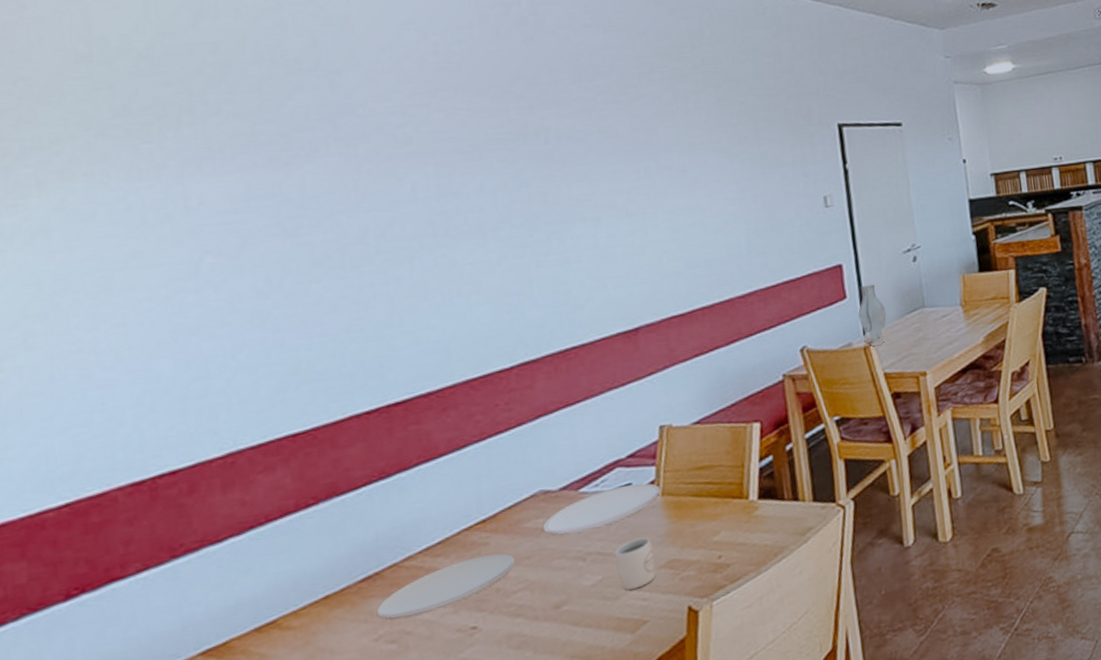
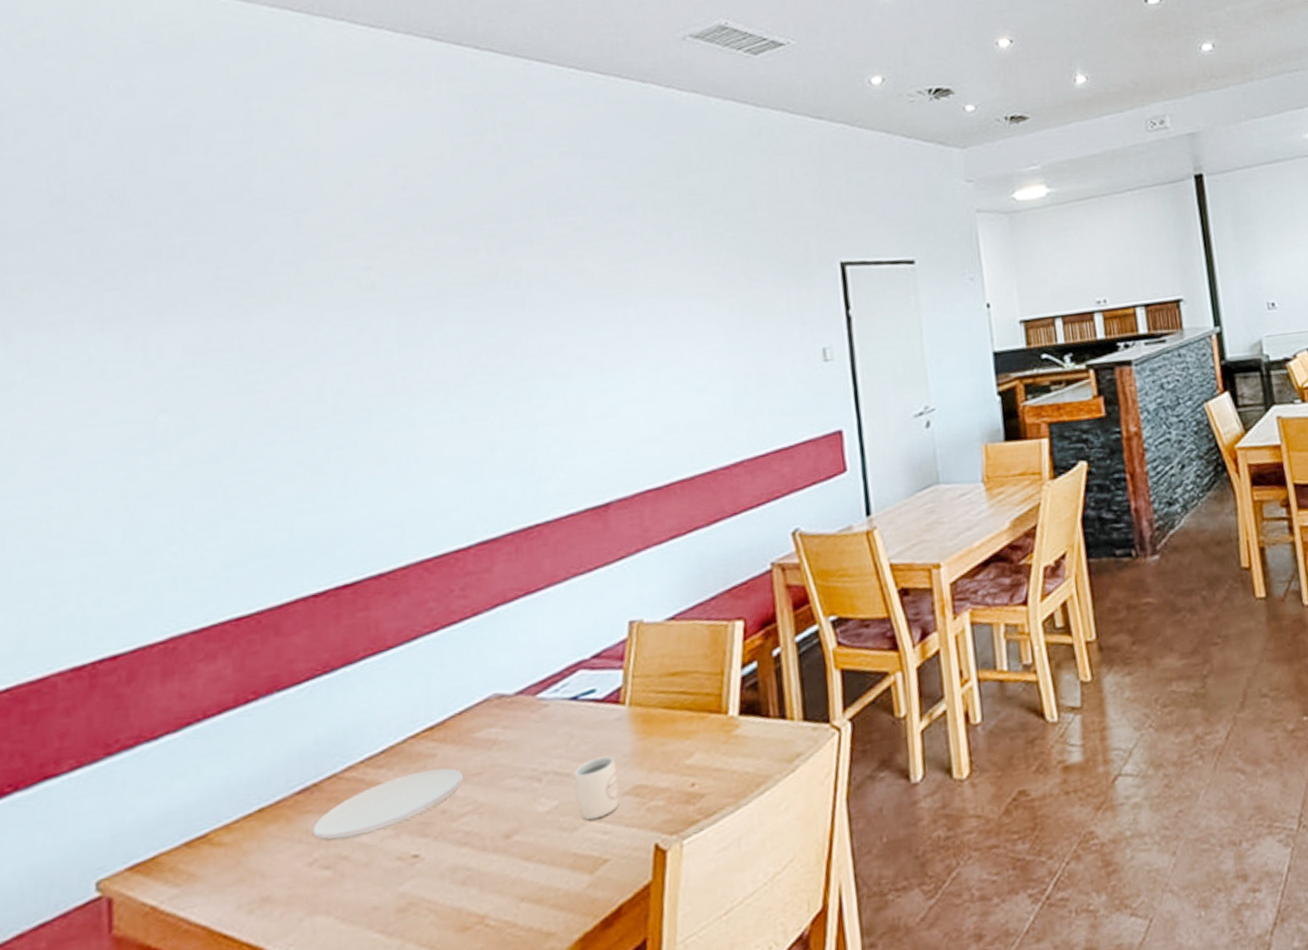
plate: present [543,483,660,536] -> none [496,689,628,749]
vase: present [858,284,887,347] -> none [860,454,894,532]

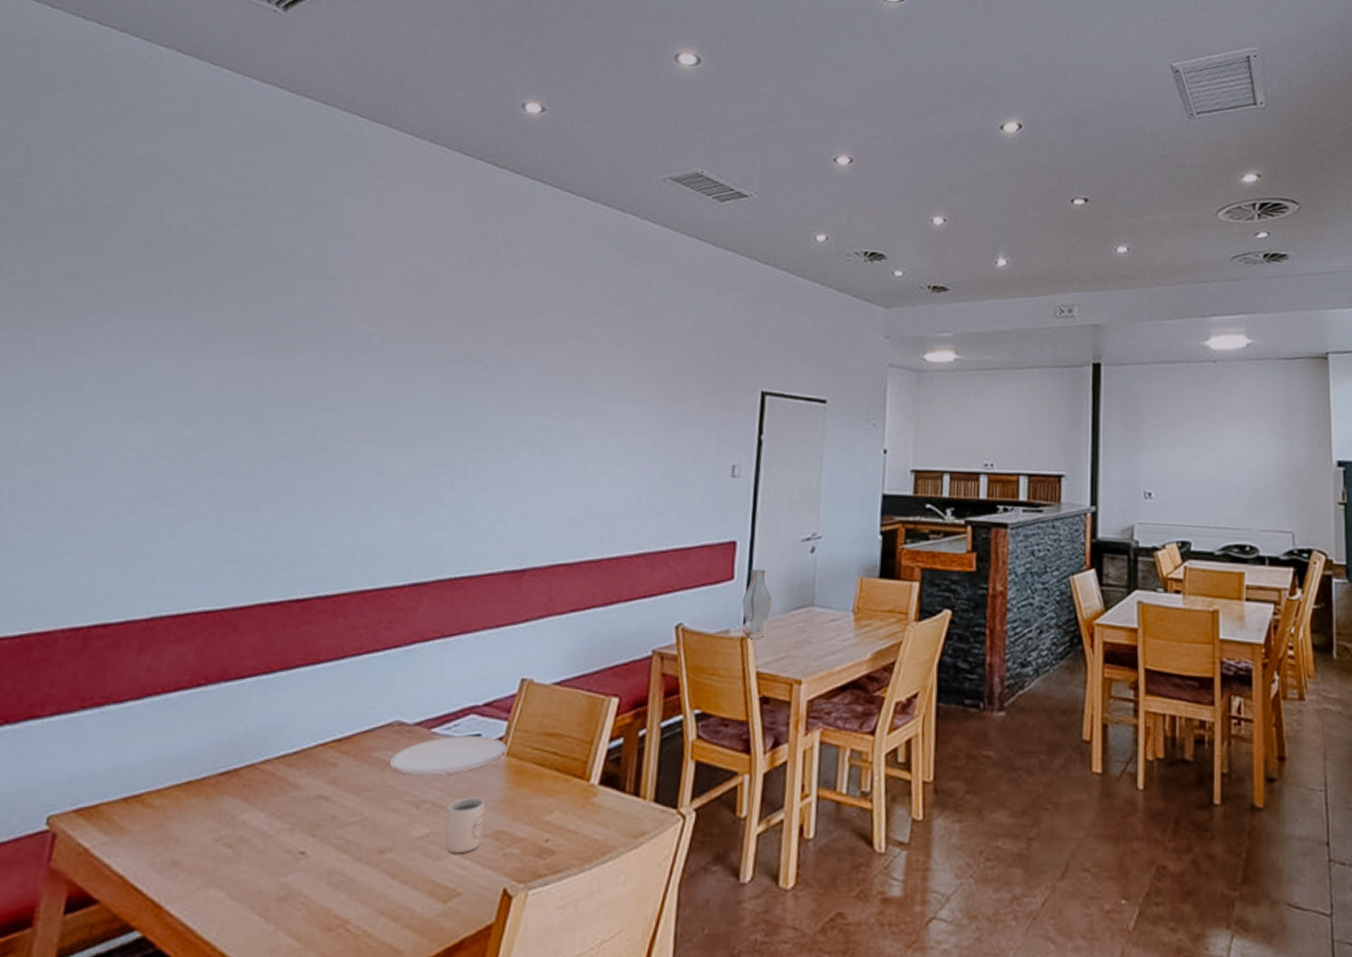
plate: present [311,767,464,841] -> none [224,776,357,825]
plate: none [496,689,628,749] -> present [390,736,507,776]
vase: none [860,454,894,532] -> present [742,568,772,640]

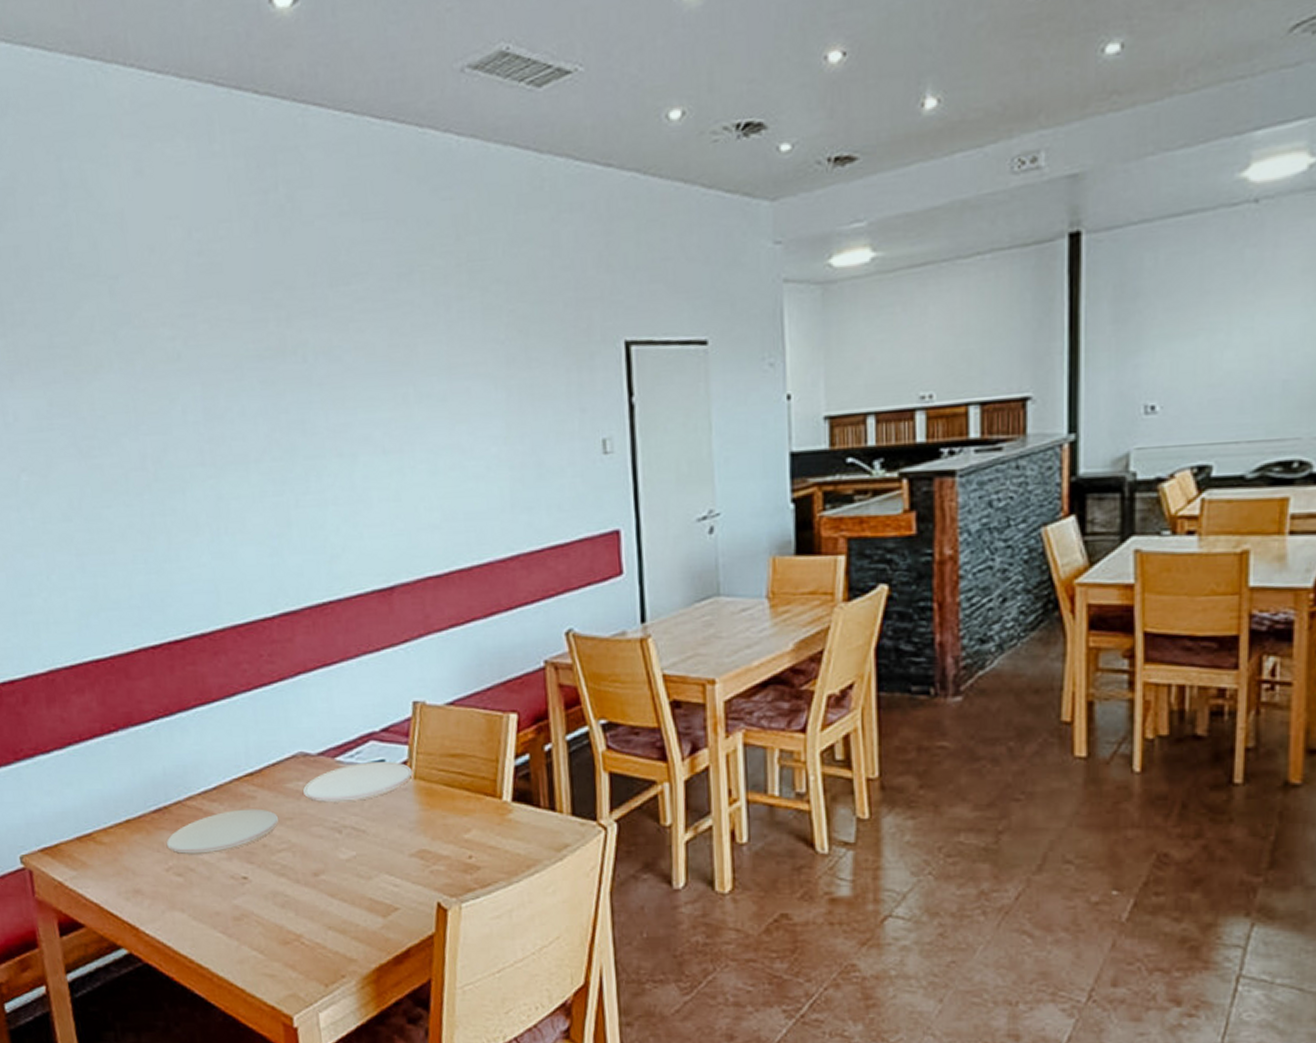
plate: none [224,776,357,825] -> present [166,809,279,855]
mug: present [445,797,486,854] -> none [369,820,408,873]
vase: present [742,568,772,640] -> none [636,558,671,640]

